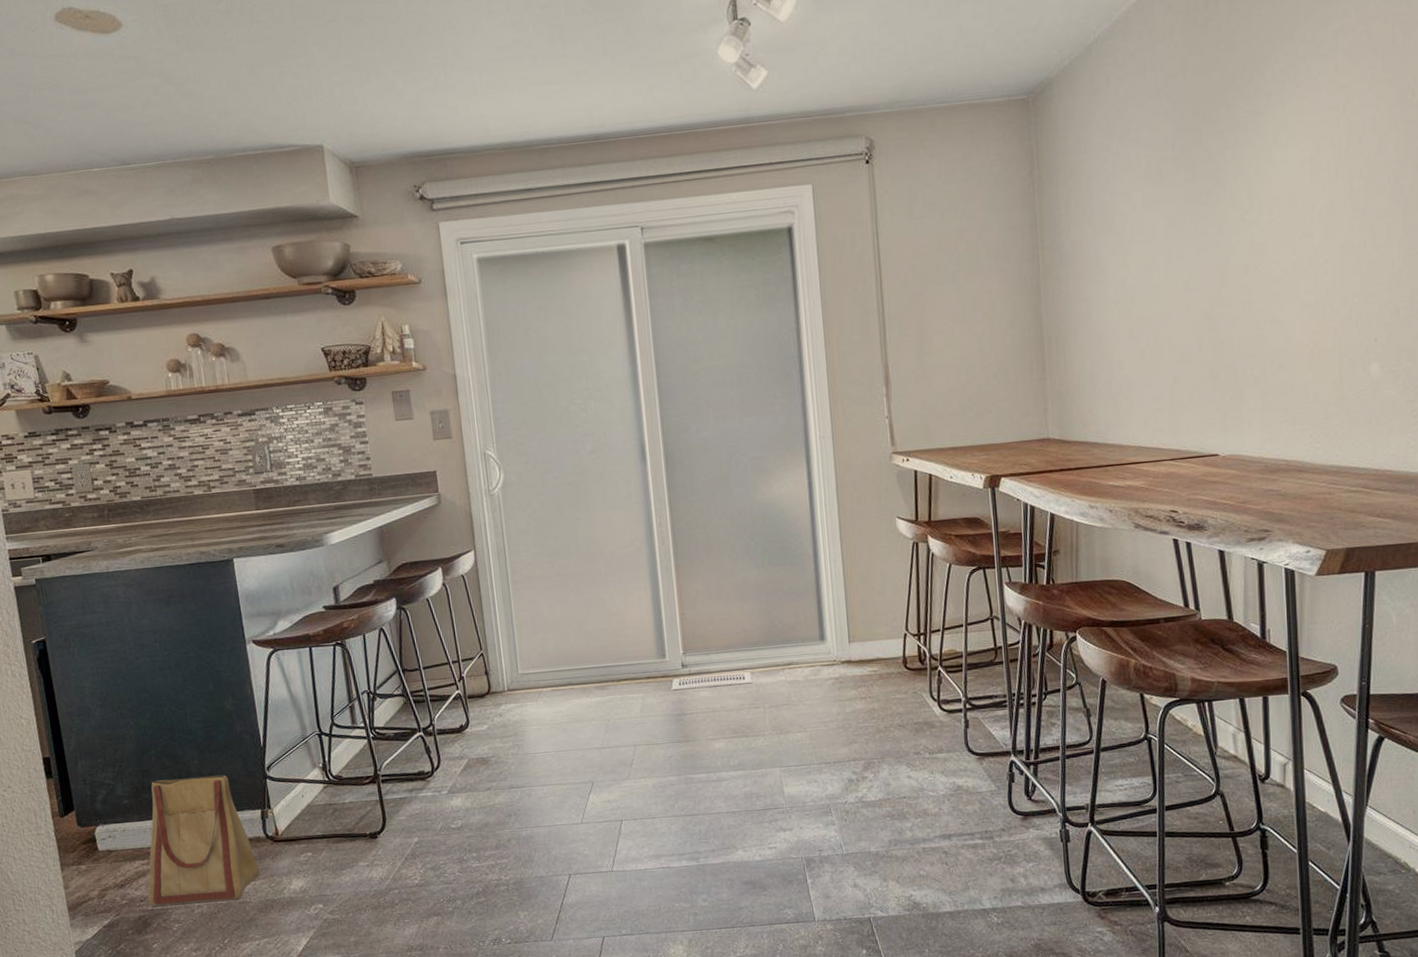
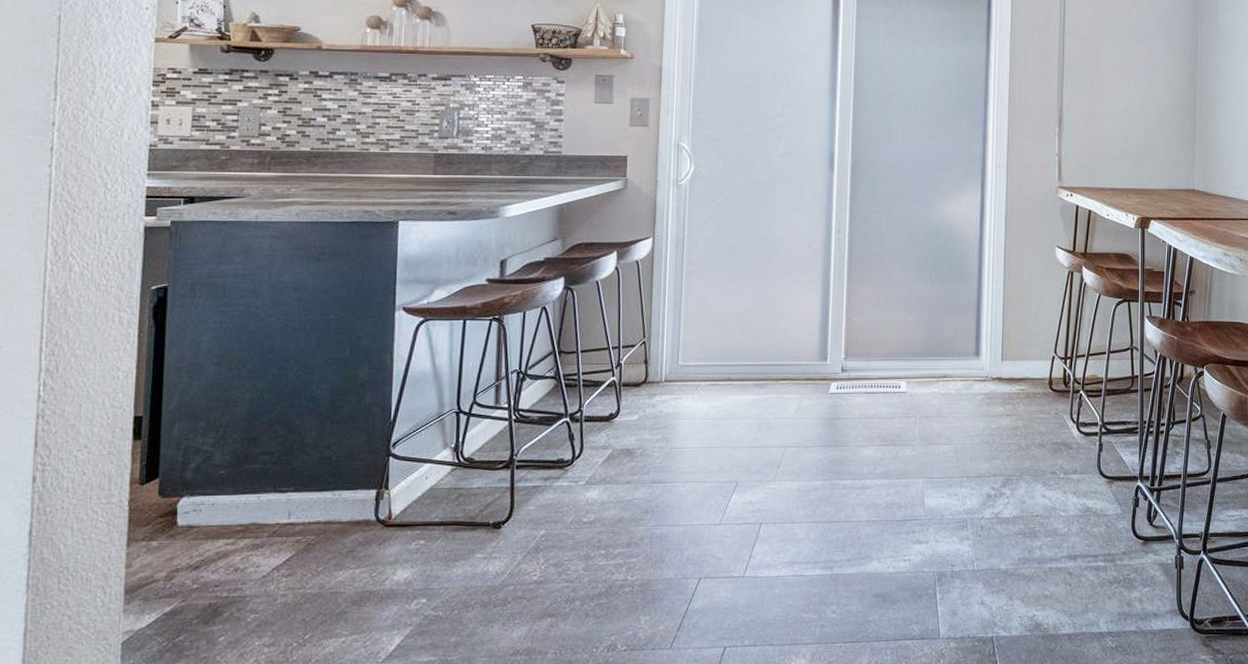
shopping bag: present [147,775,260,907] -> none [224,449,362,594]

